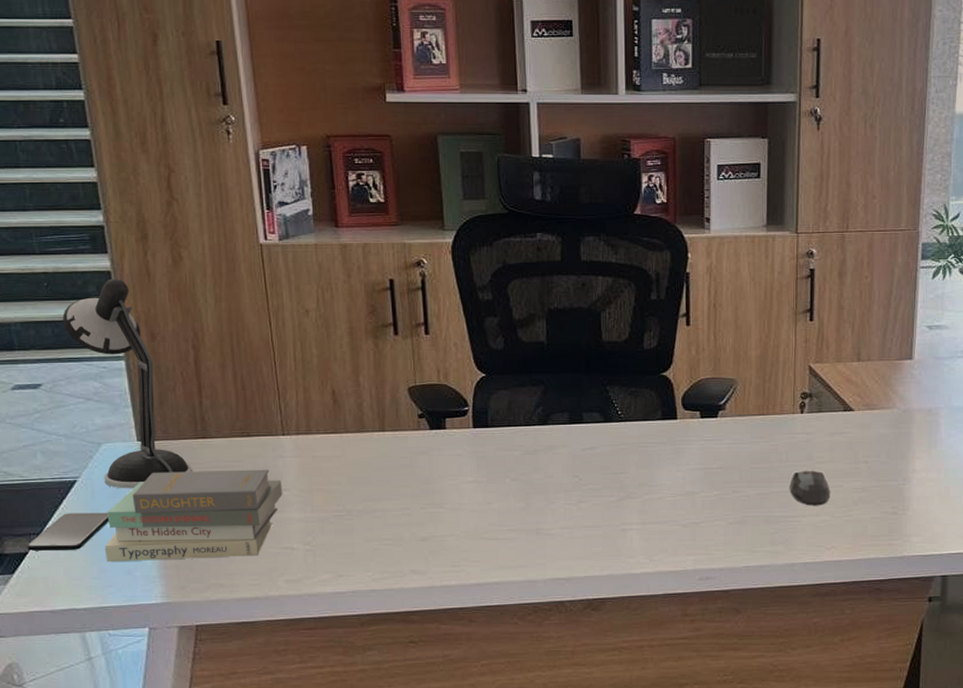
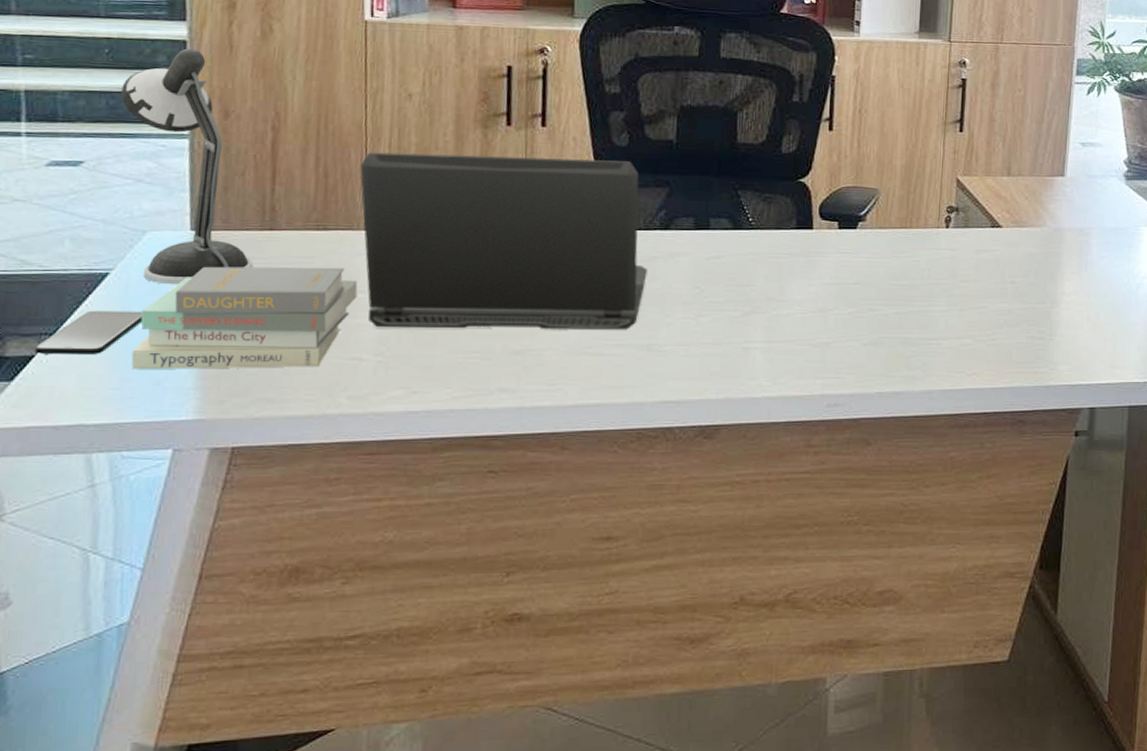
laptop computer: none [271,363,531,520] -> present [359,152,648,330]
mouse: present [789,469,831,506] -> none [930,288,974,328]

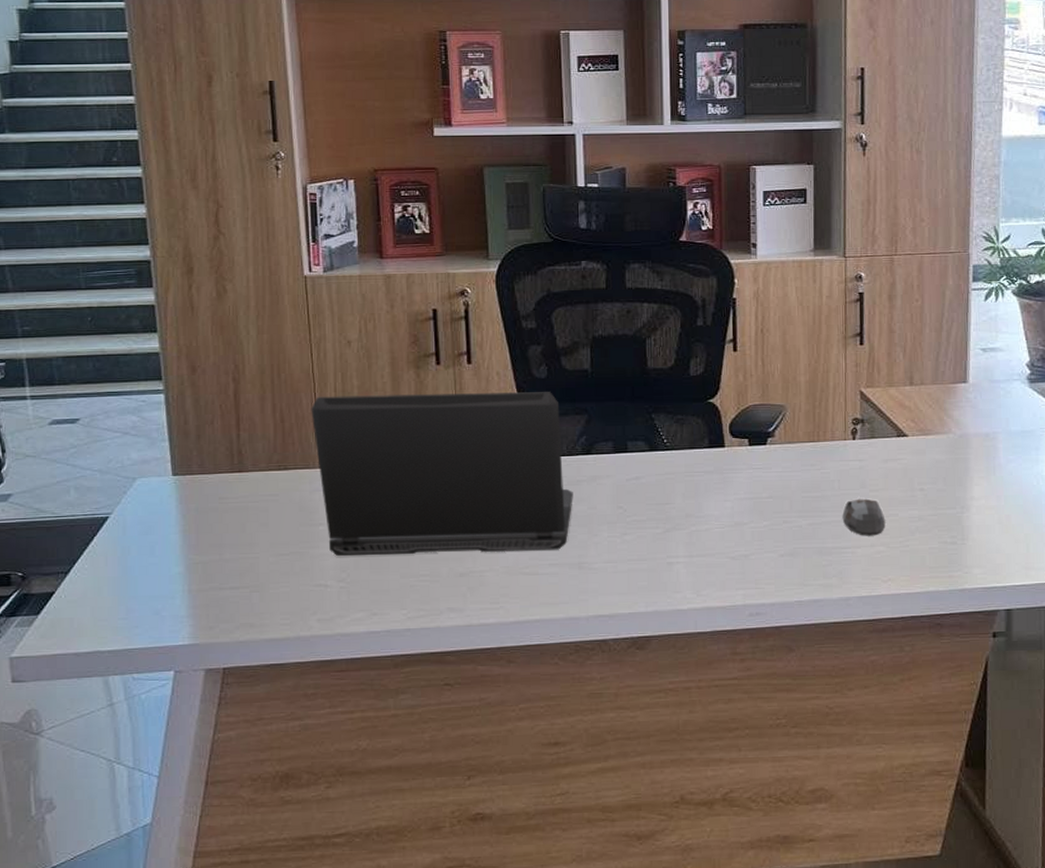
smartphone: present [34,310,143,354] -> none [54,549,139,590]
desk lamp: present [121,48,253,285] -> none [105,312,227,525]
books: present [131,266,358,370] -> none [133,503,318,602]
mouse: none [930,288,974,328] -> present [842,497,886,536]

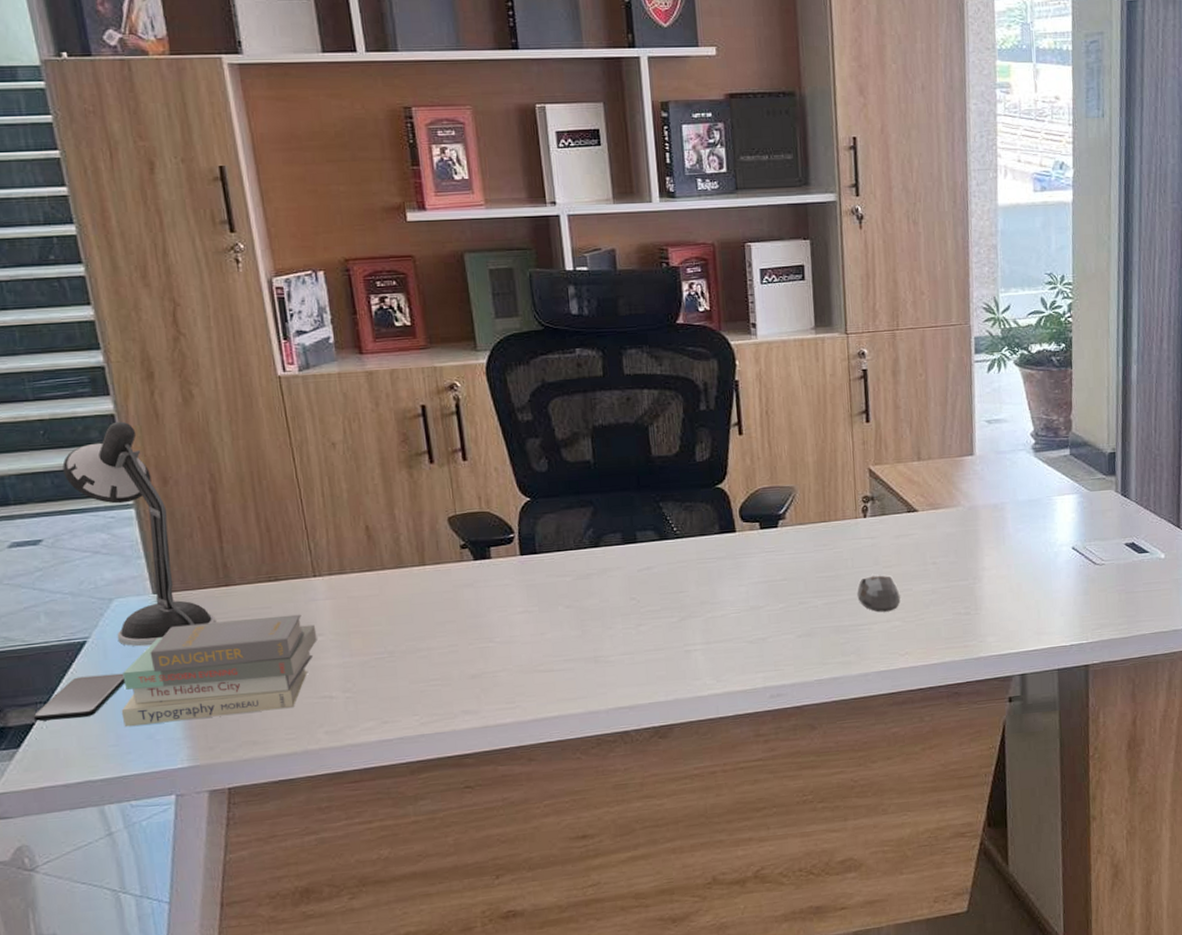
smartphone: none [54,549,139,590] -> present [33,673,125,721]
desk lamp: none [105,312,227,525] -> present [62,421,217,647]
books: none [133,503,318,602] -> present [121,614,317,728]
laptop computer: present [311,392,573,556] -> none [298,485,585,666]

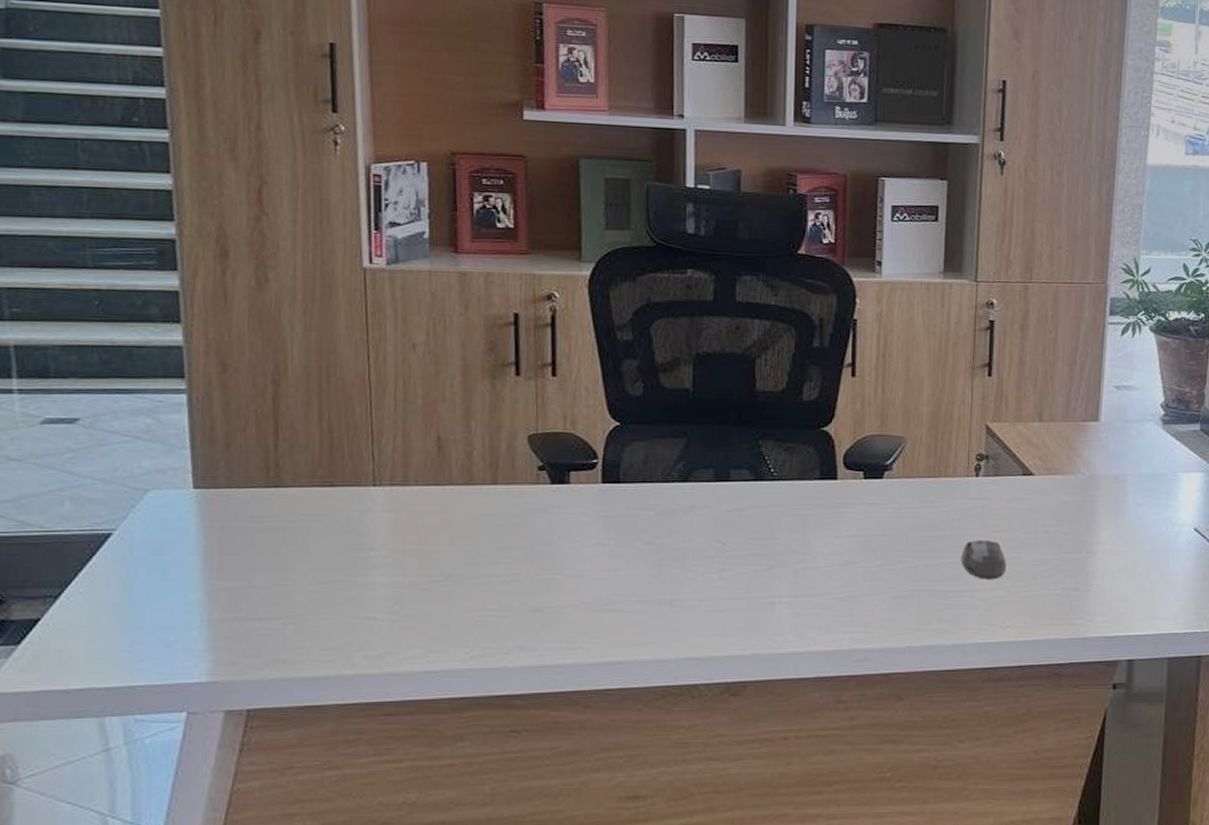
smartphone: present [33,673,125,721] -> none [40,572,149,617]
desk lamp: present [62,421,217,647] -> none [114,299,260,545]
books: present [121,614,317,728] -> none [139,524,369,632]

